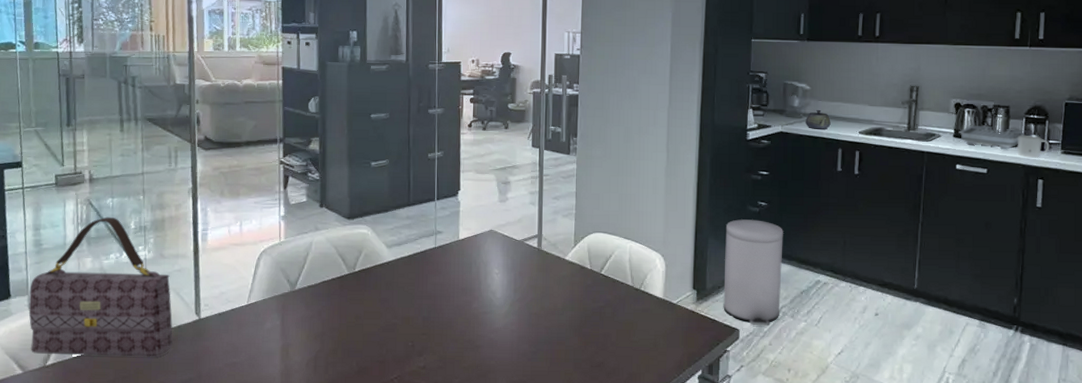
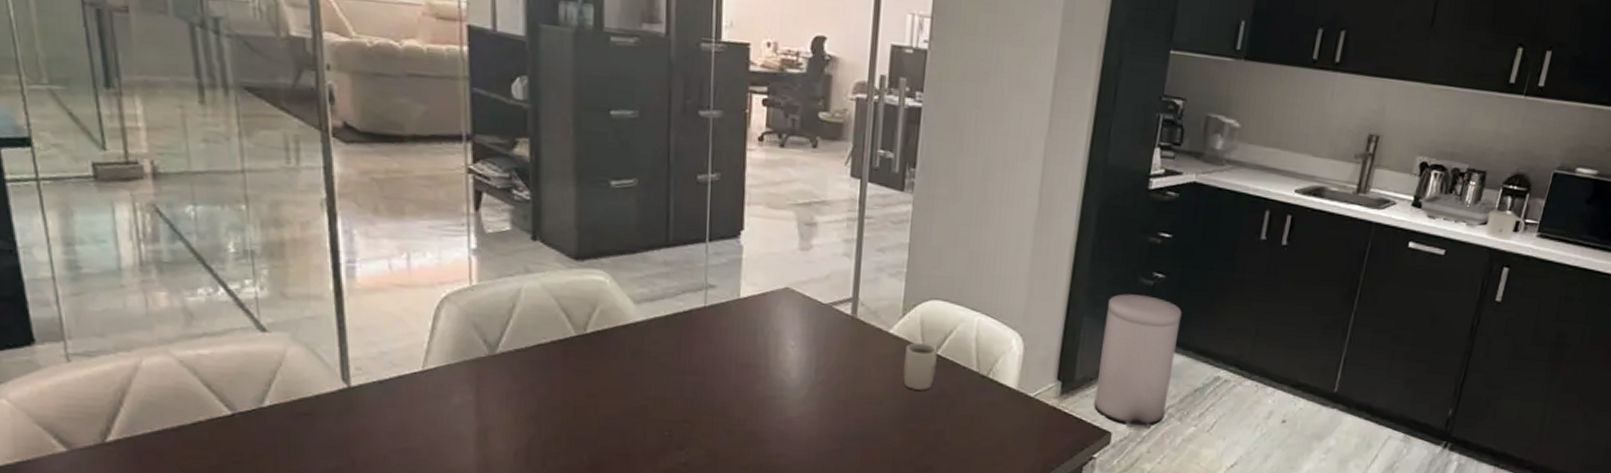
handbag: present [28,216,174,357] -> none [65,232,310,437]
mug: none [577,266,601,302] -> present [903,342,938,390]
teapot: present [806,109,831,130] -> none [1228,155,1261,184]

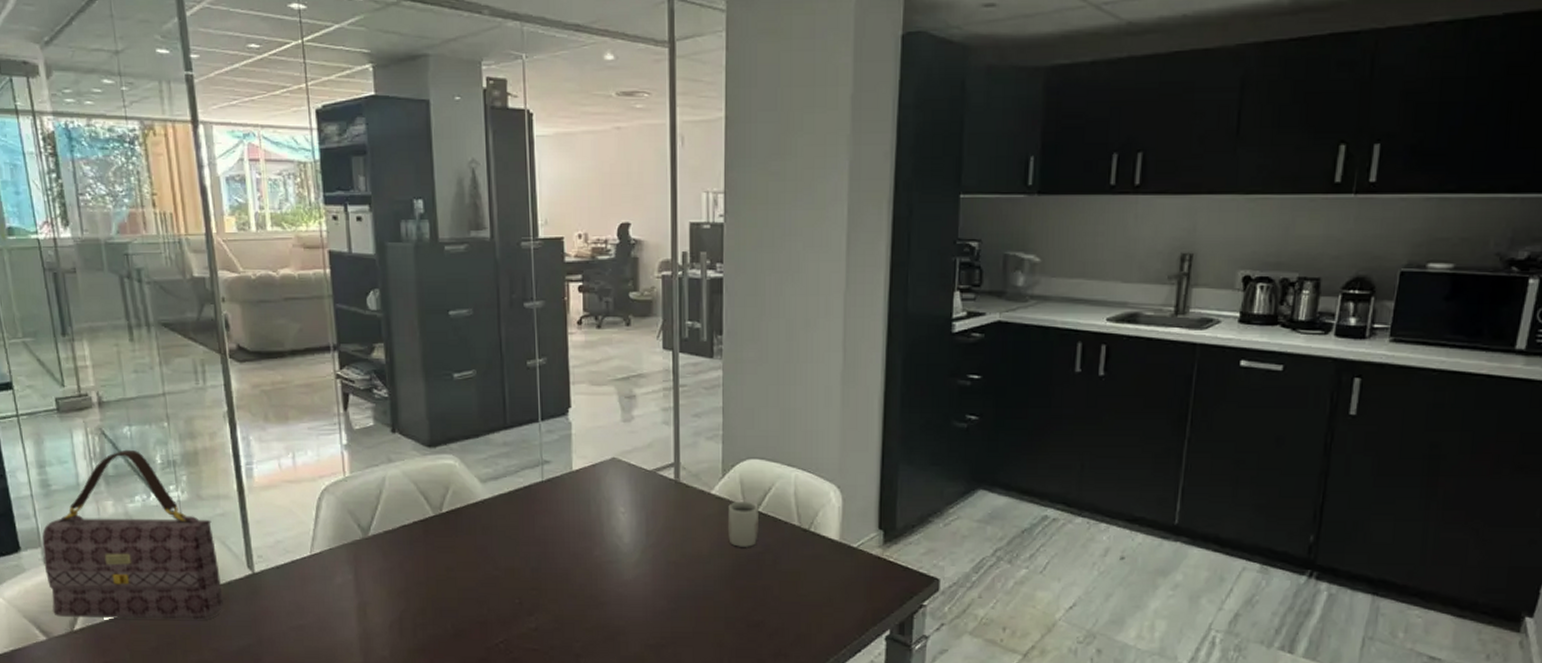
handbag: none [65,232,310,437] -> present [42,449,225,620]
pedal bin: present [1094,294,1182,430] -> none [919,439,1000,575]
dish rack: present [1418,192,1502,228] -> none [1245,306,1344,339]
mug: present [1485,210,1526,240] -> none [1327,318,1374,349]

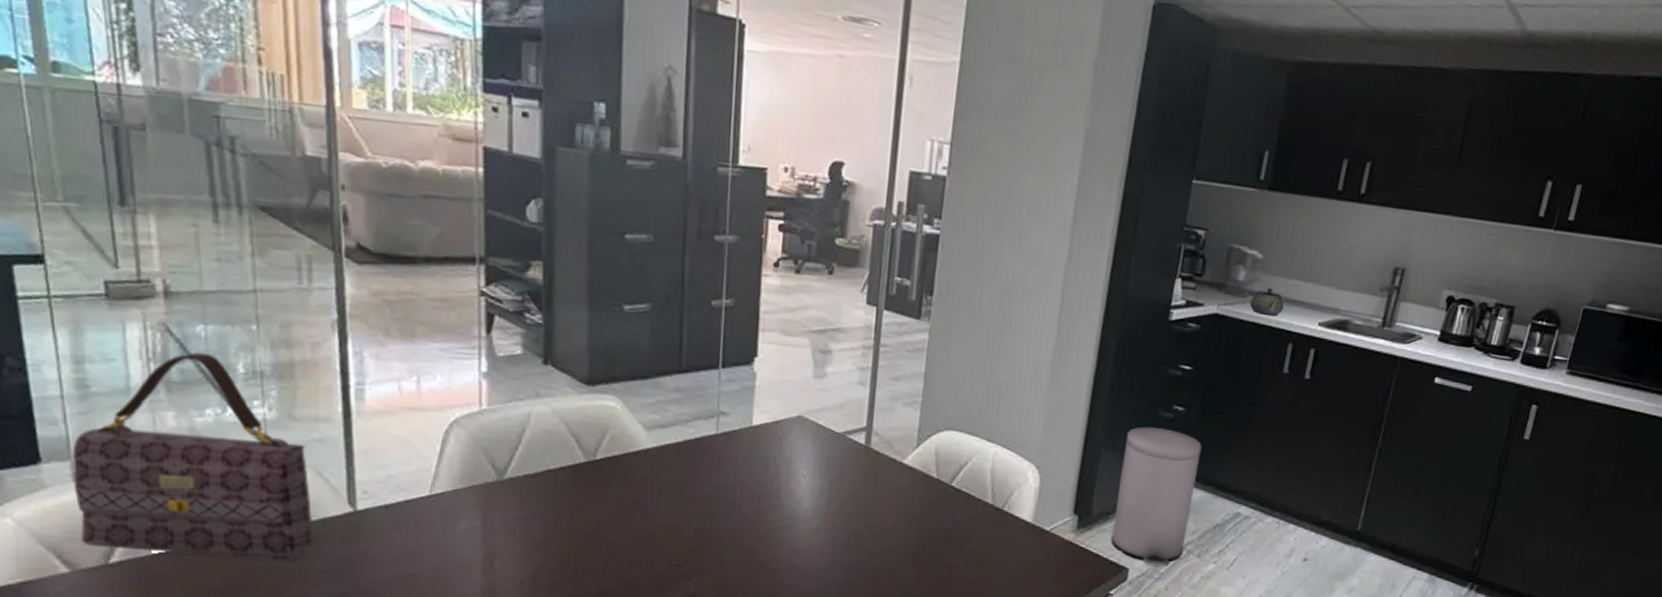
mug: present [727,501,758,547] -> none [916,473,952,522]
pedal bin: none [919,439,1000,575] -> present [1111,426,1202,567]
teapot: none [1033,289,1068,318] -> present [1250,287,1284,317]

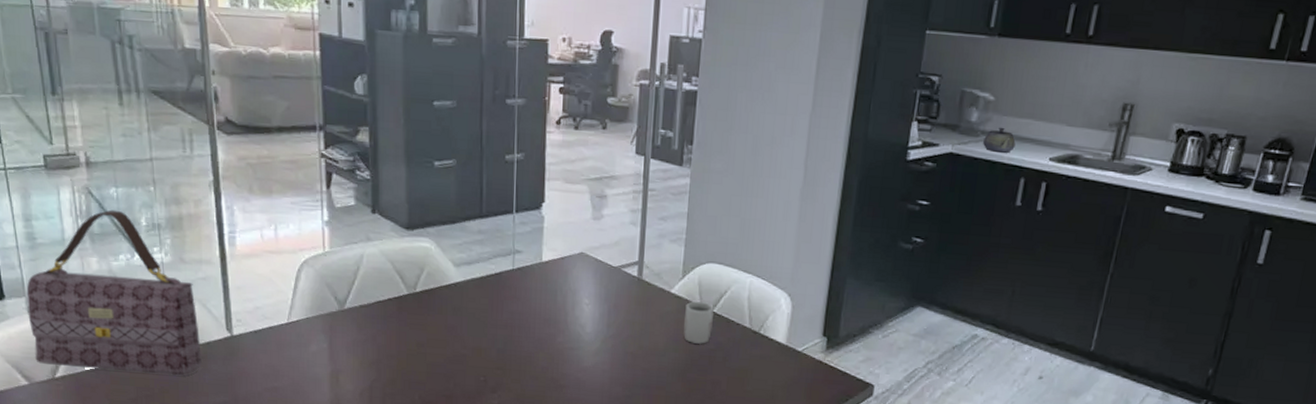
mug: none [916,473,952,522] -> present [683,301,714,344]
pedal bin: present [1111,426,1202,567] -> none [857,257,940,383]

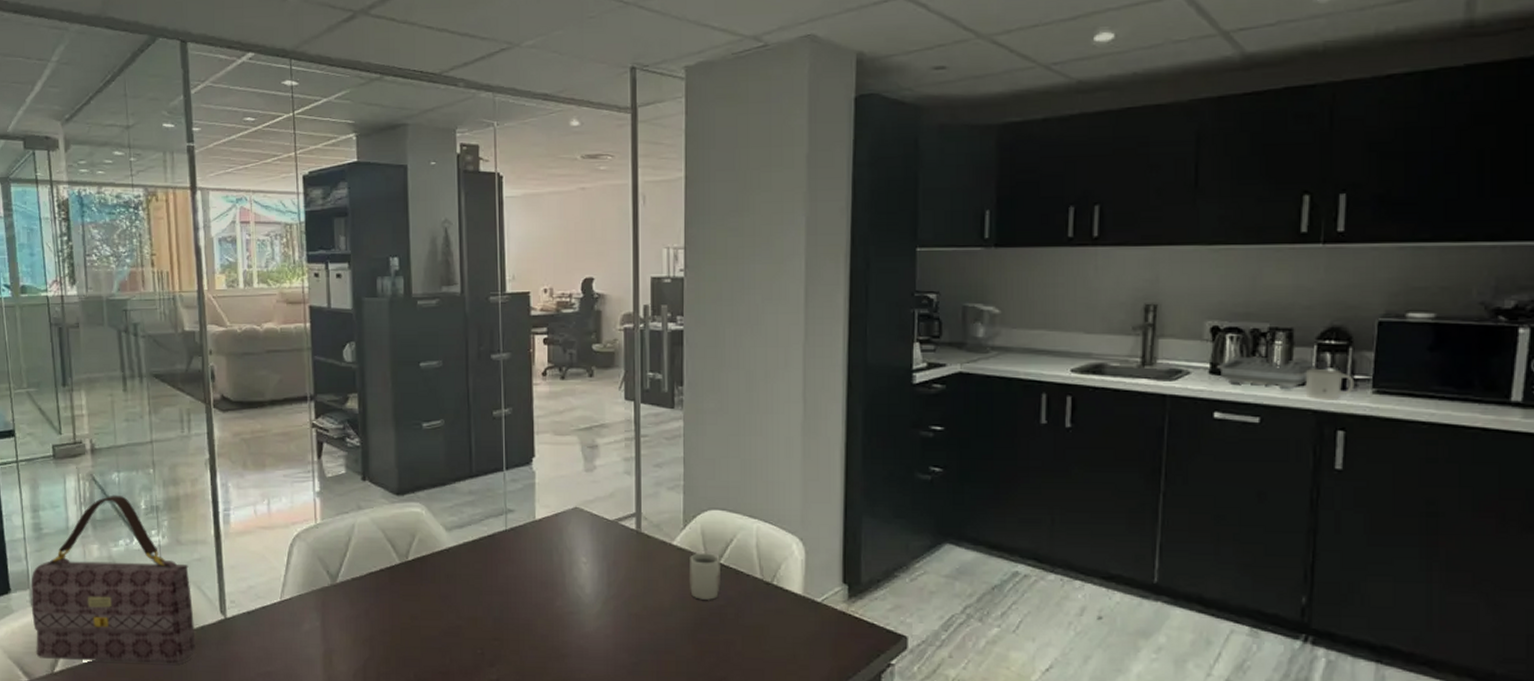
teapot: present [983,127,1016,154] -> none [994,340,1030,369]
dish rack: none [1175,158,1263,192] -> present [1216,356,1321,390]
mug: none [1245,174,1289,204] -> present [1305,369,1355,400]

